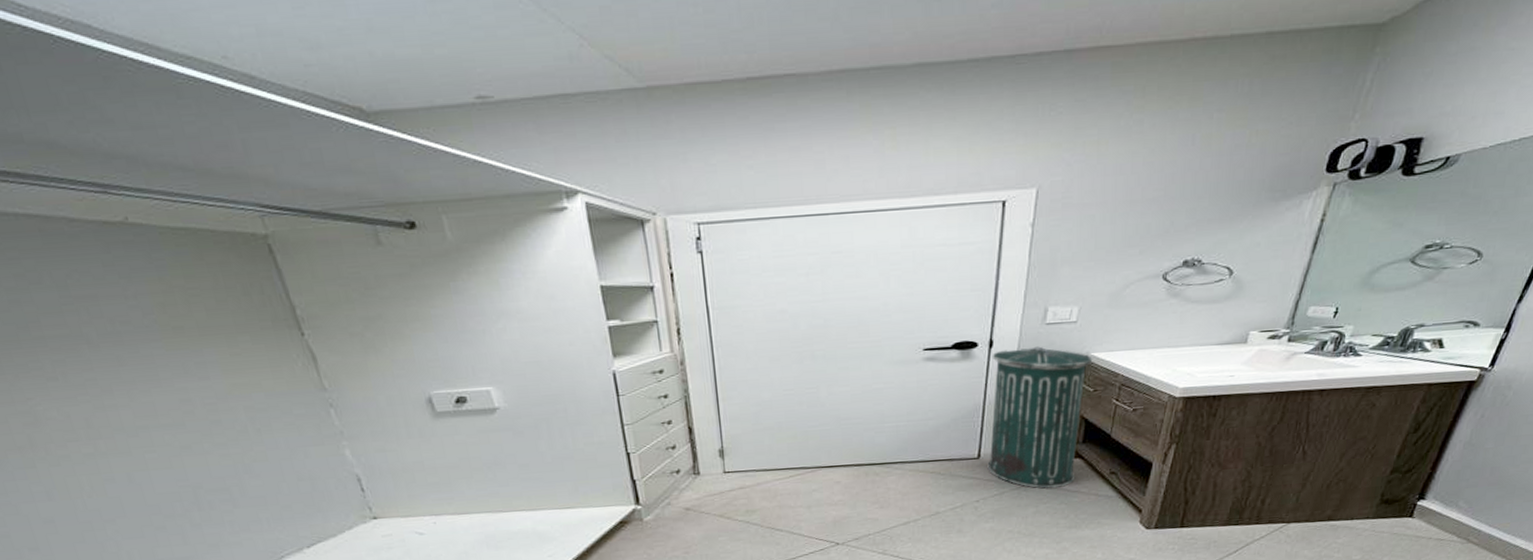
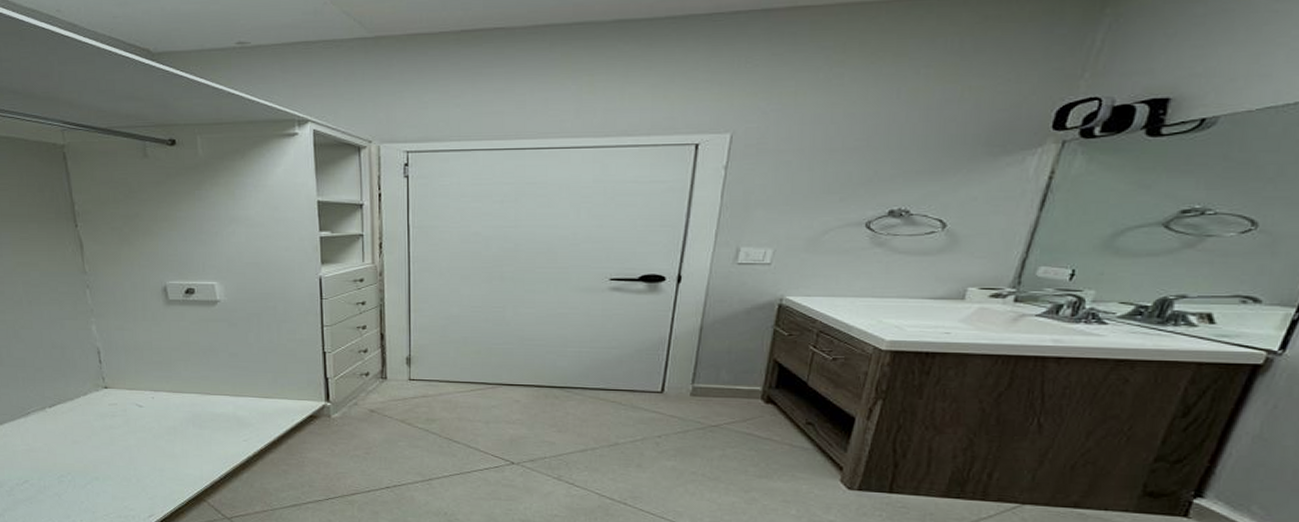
trash can: present [987,346,1093,489] -> none [671,285,788,432]

